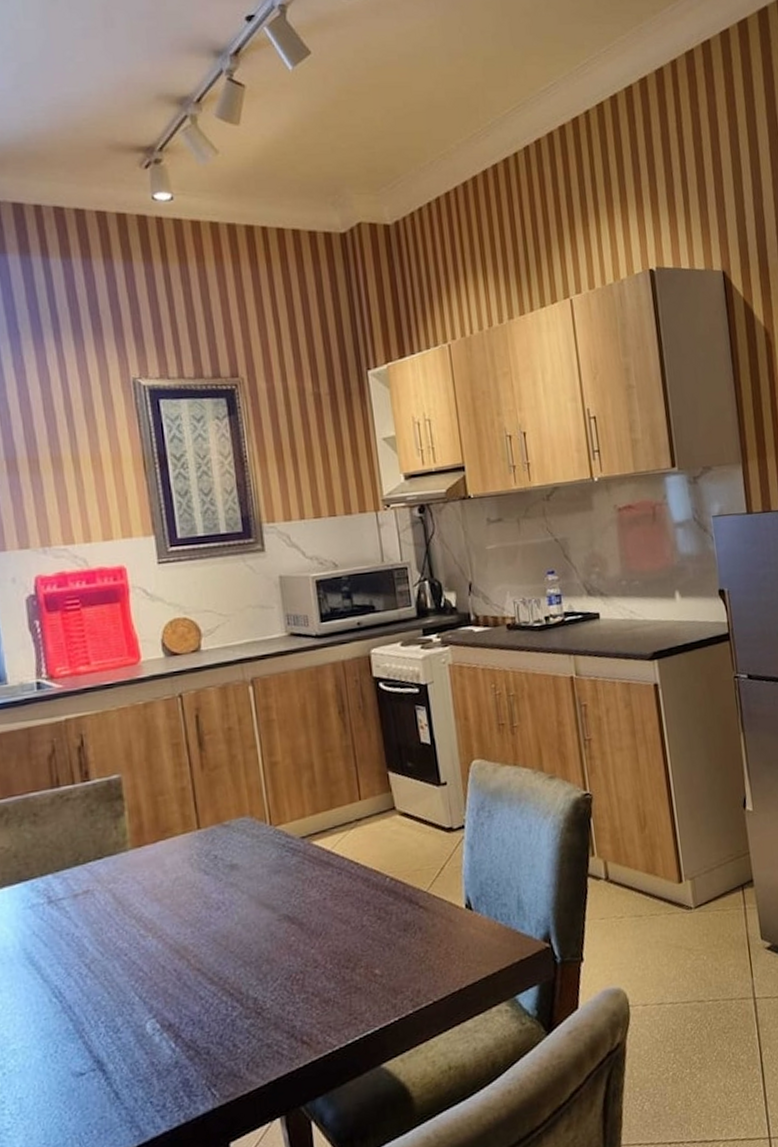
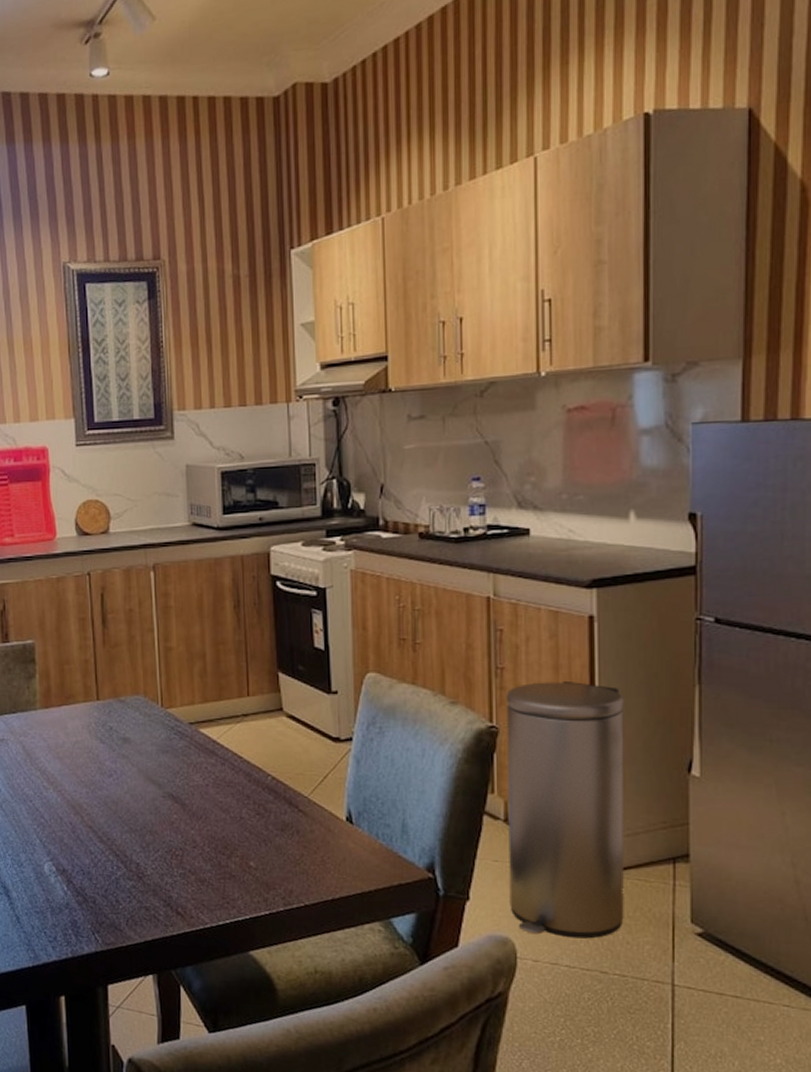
pedal bin: none [595,743,711,981] -> present [506,680,624,939]

